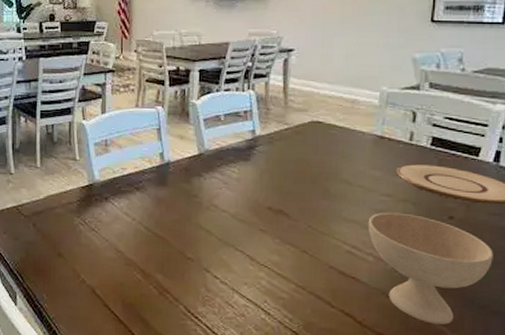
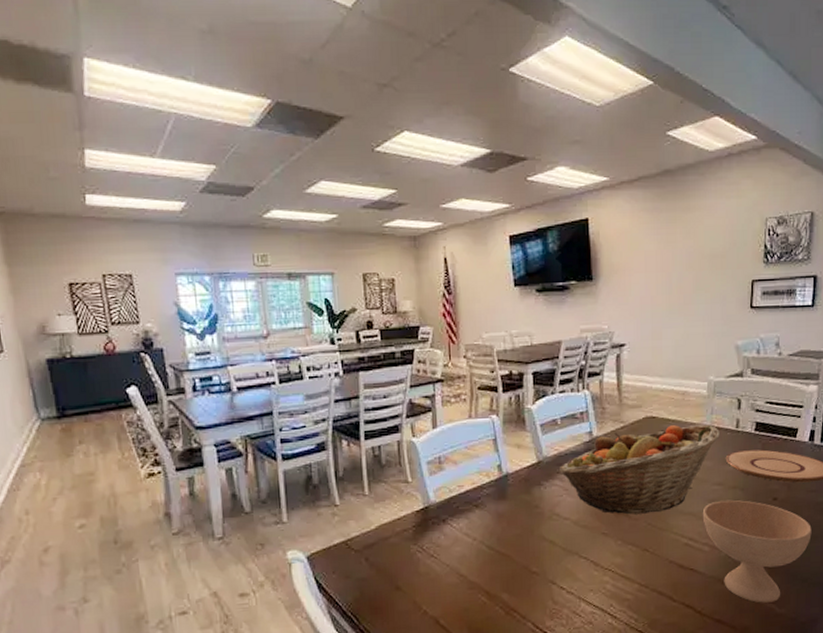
fruit basket: none [220,132,391,216] -> present [559,424,720,515]

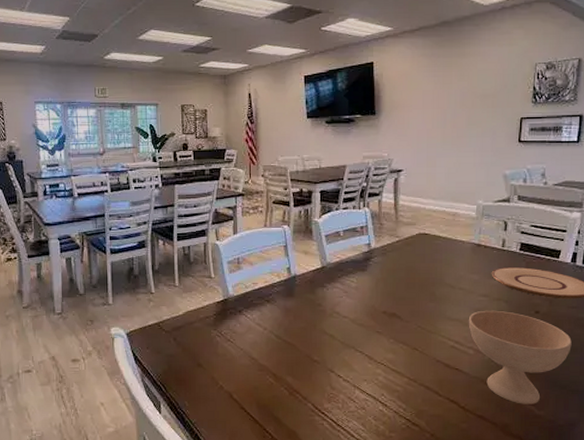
fruit basket: present [559,424,720,515] -> none [341,242,487,317]

